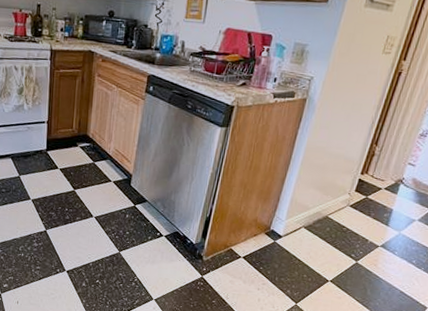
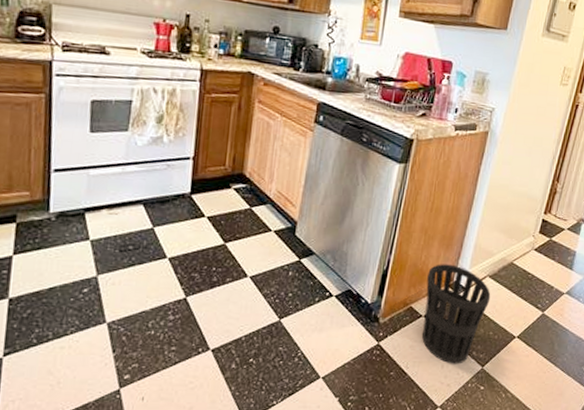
wastebasket: none [240,214,306,299] -> present [421,264,491,364]

